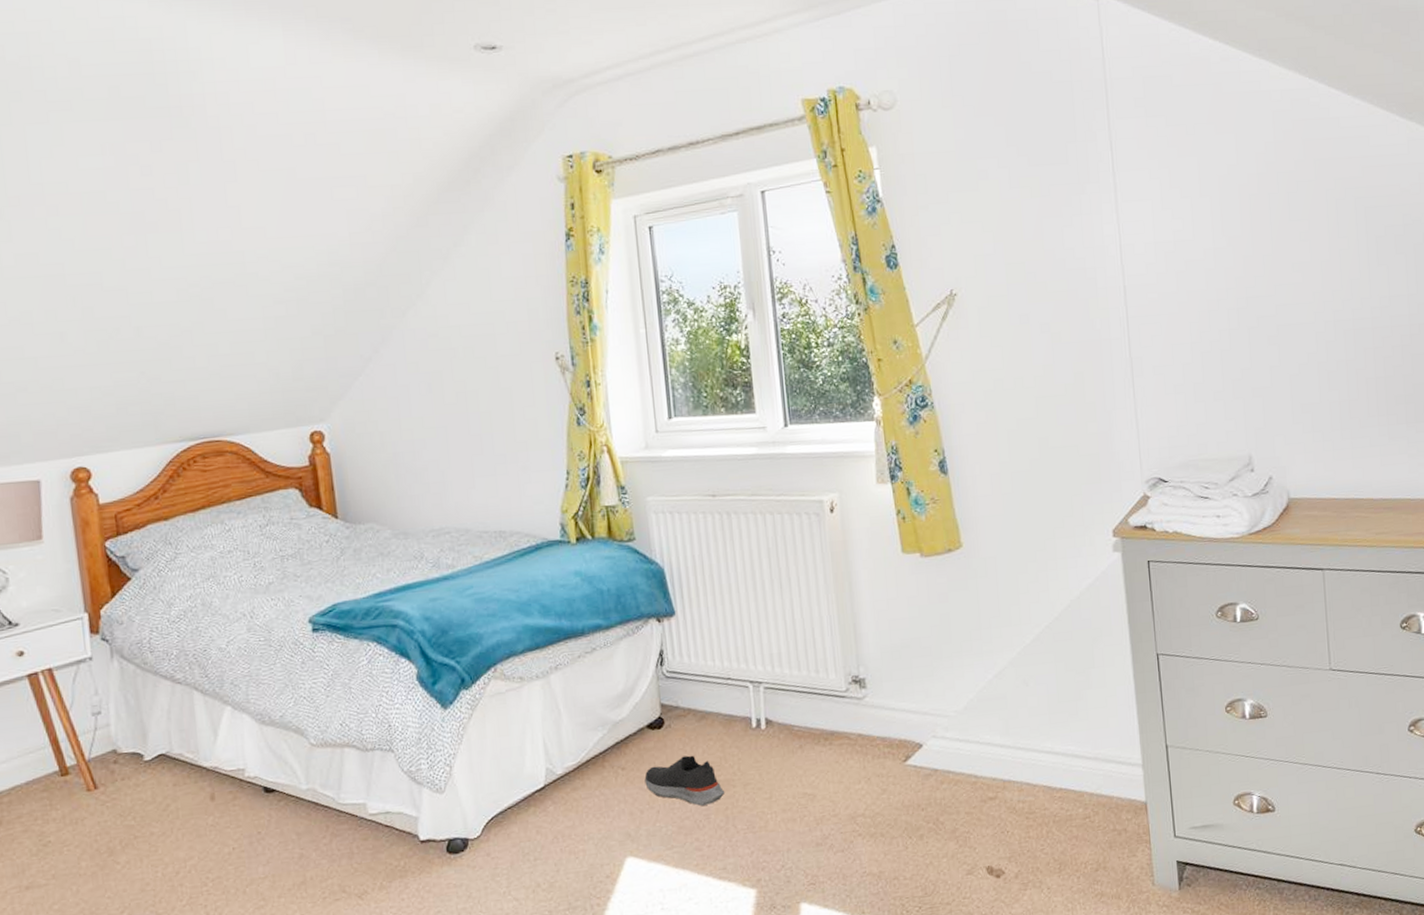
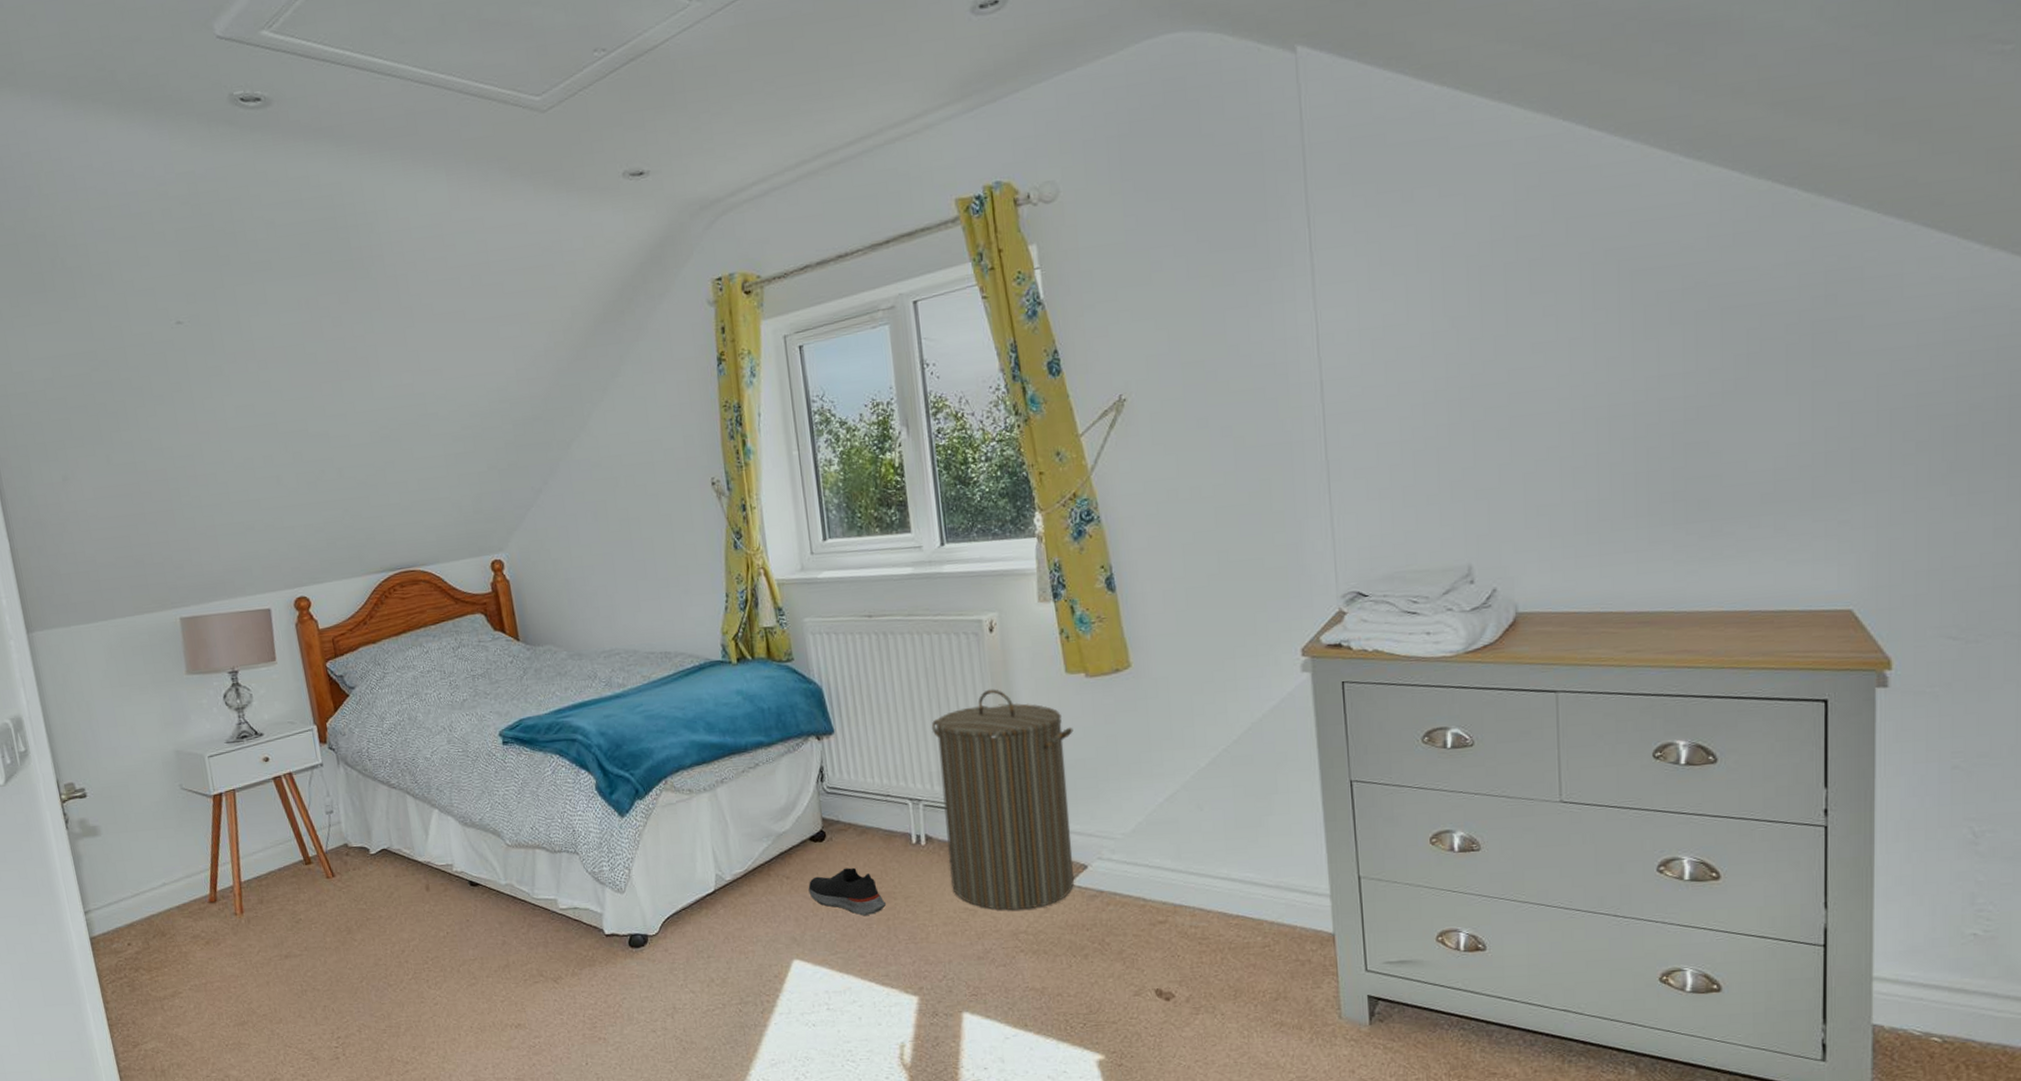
laundry hamper: none [773,568,911,793] -> present [931,689,1075,910]

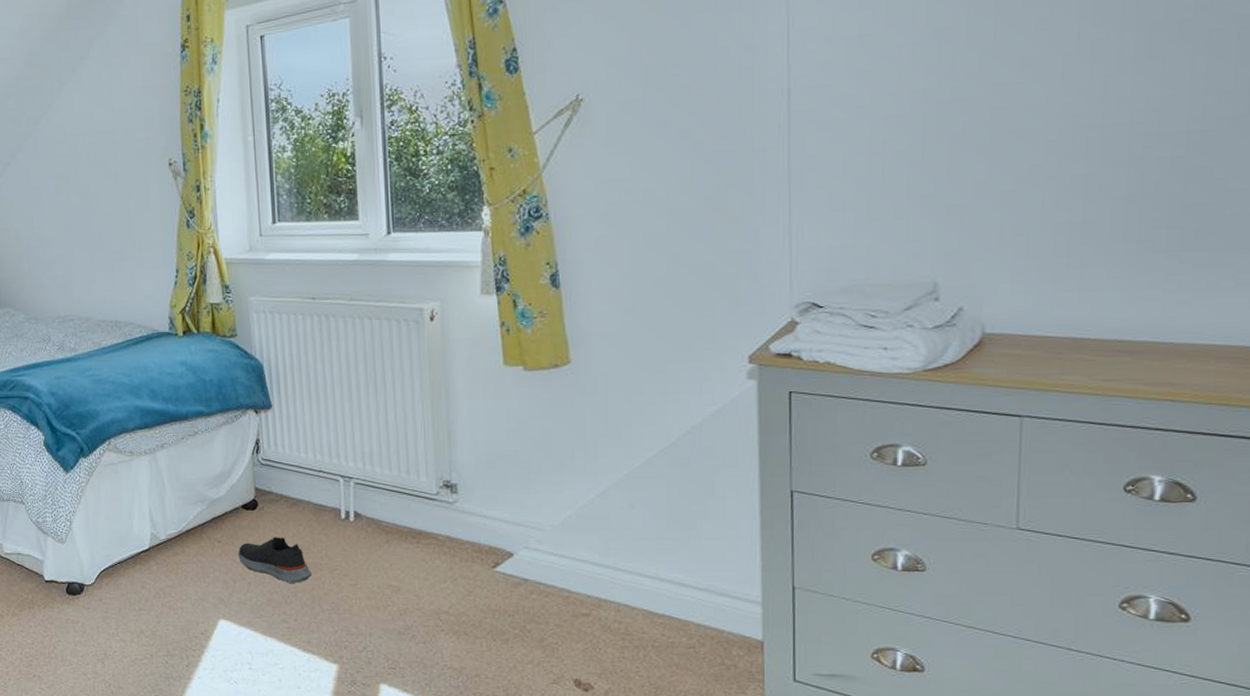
laundry hamper: present [931,689,1075,910] -> none [367,376,508,591]

